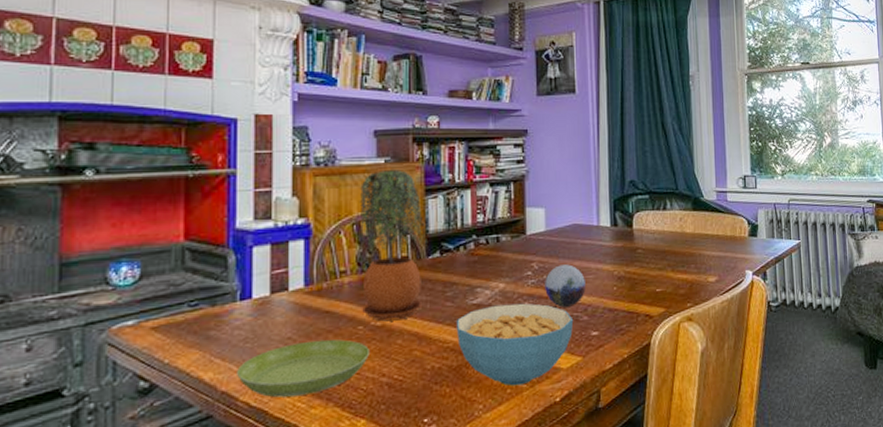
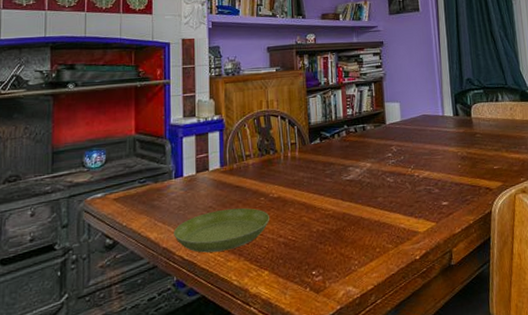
potted plant: present [359,170,429,322] -> none [258,76,311,194]
cereal bowl: present [456,303,574,387] -> none [334,179,427,246]
decorative orb: present [545,264,586,307] -> none [402,147,436,182]

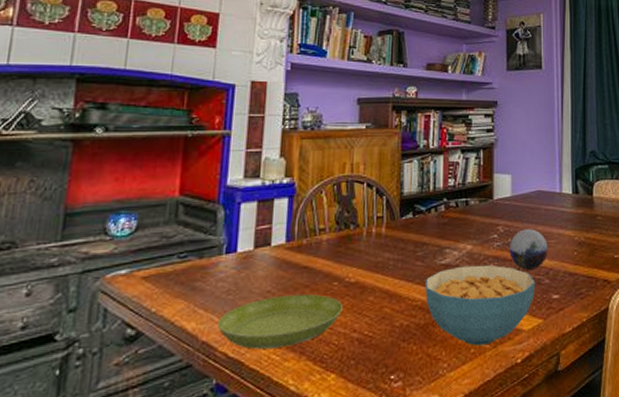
cereal bowl: none [334,179,427,246] -> present [424,265,536,346]
decorative orb: none [402,147,436,182] -> present [509,229,548,270]

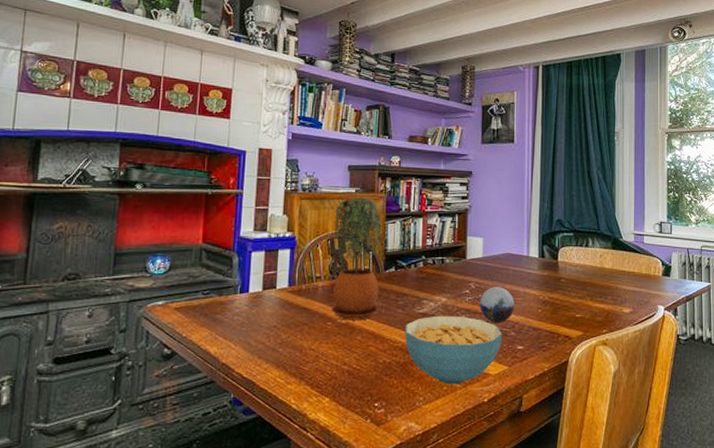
saucer: present [218,294,344,350] -> none [234,330,336,373]
potted plant: none [338,135,403,279] -> present [331,198,386,321]

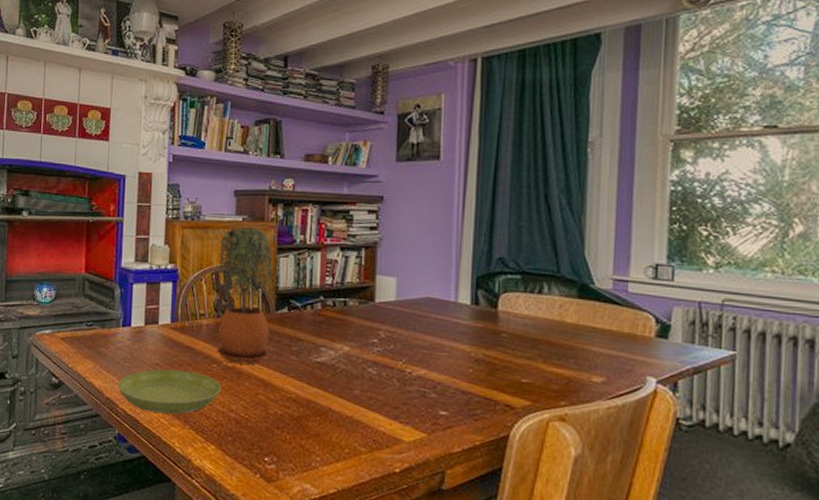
saucer: none [234,330,336,373] -> present [118,369,222,415]
cereal bowl: present [404,315,503,385] -> none [299,366,420,448]
decorative orb: present [480,287,514,323] -> none [391,337,437,381]

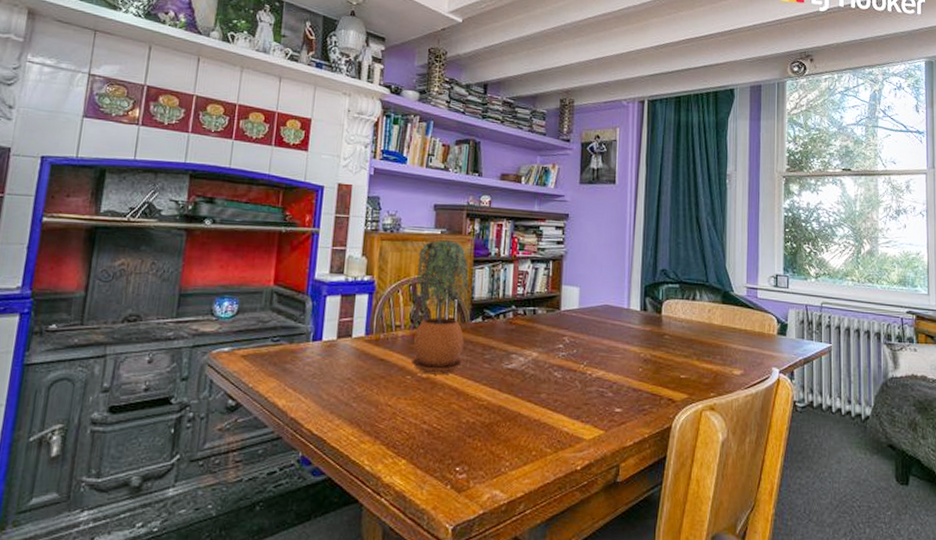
saucer: present [118,369,222,415] -> none [304,383,415,431]

